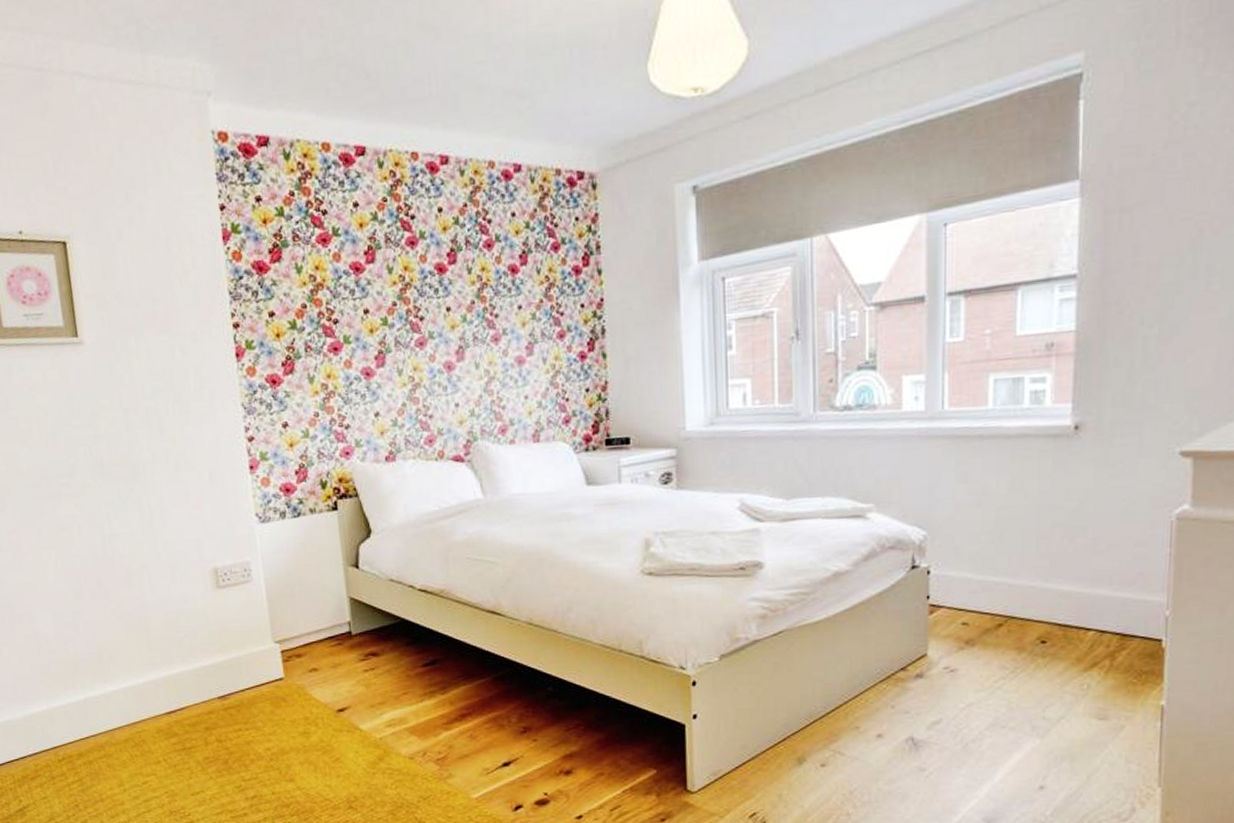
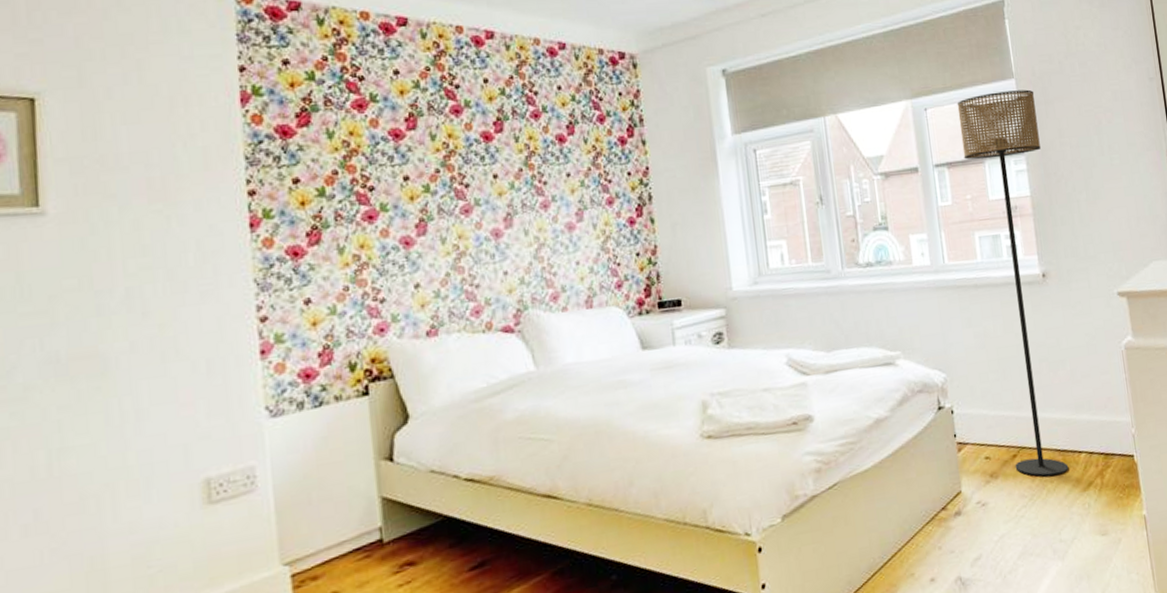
floor lamp: none [989,193,1106,651] -> present [957,89,1069,477]

